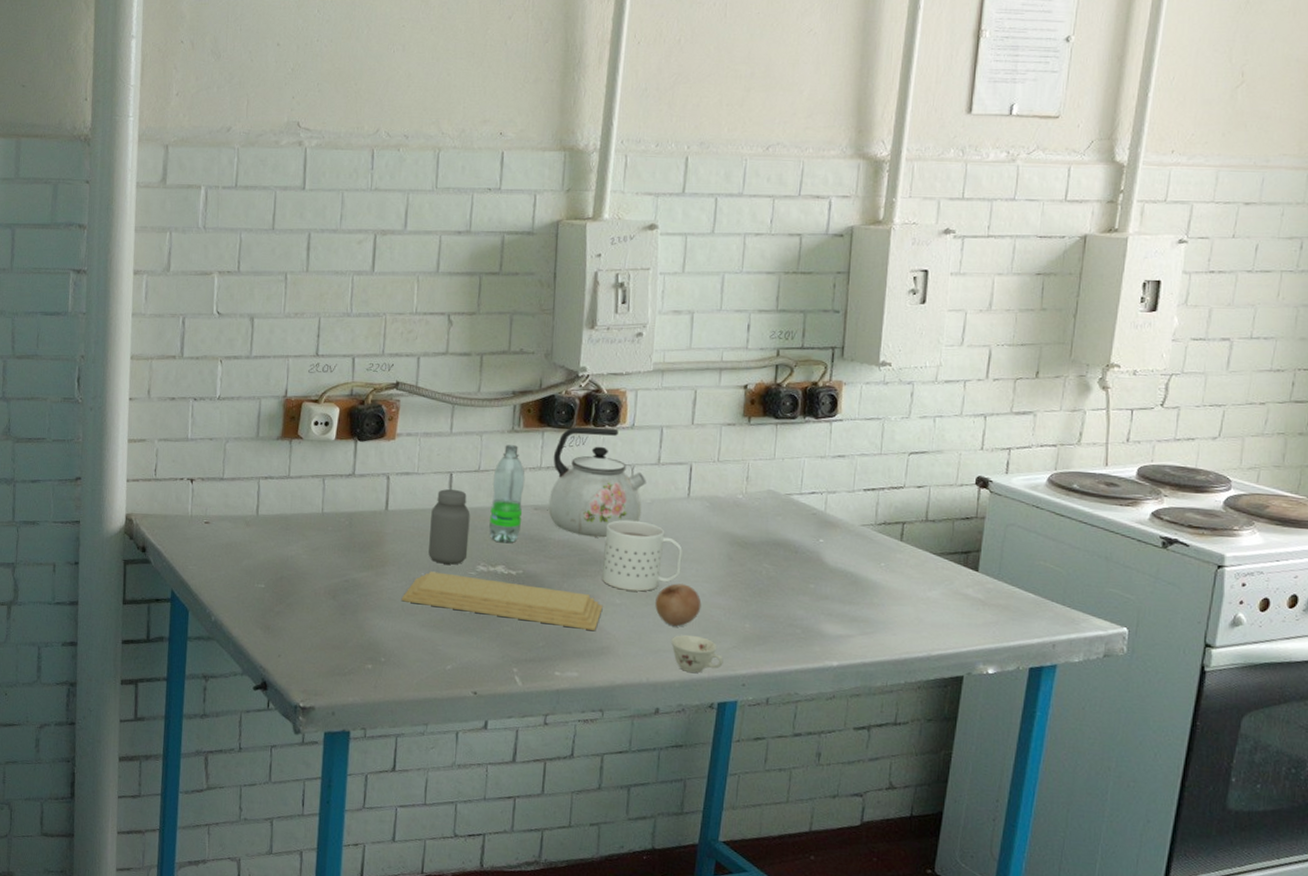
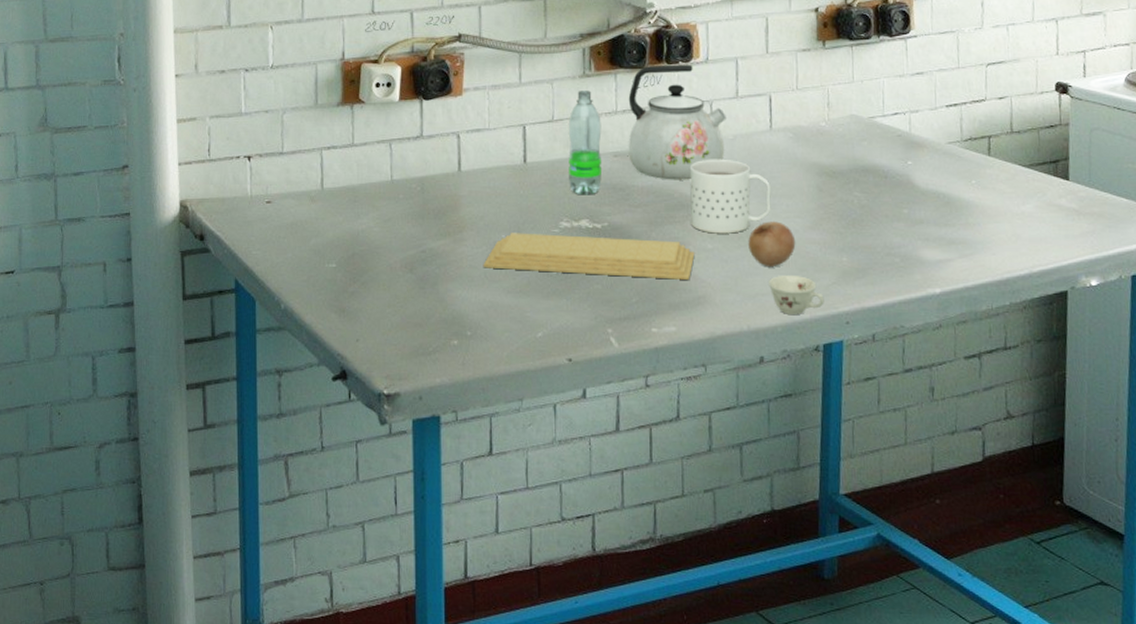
jar: present [428,489,470,565] -> none [507,143,549,223]

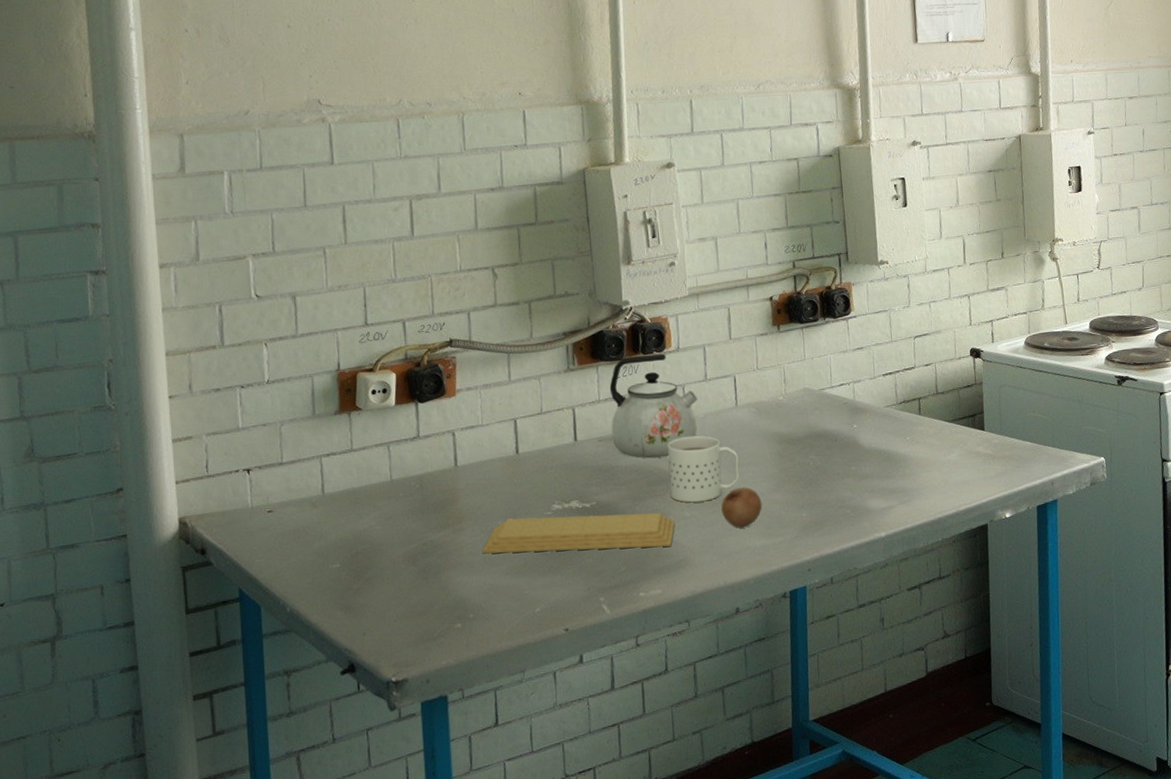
bottle: present [568,90,602,195] -> none [555,383,589,479]
teacup: present [767,274,824,314] -> none [739,532,789,568]

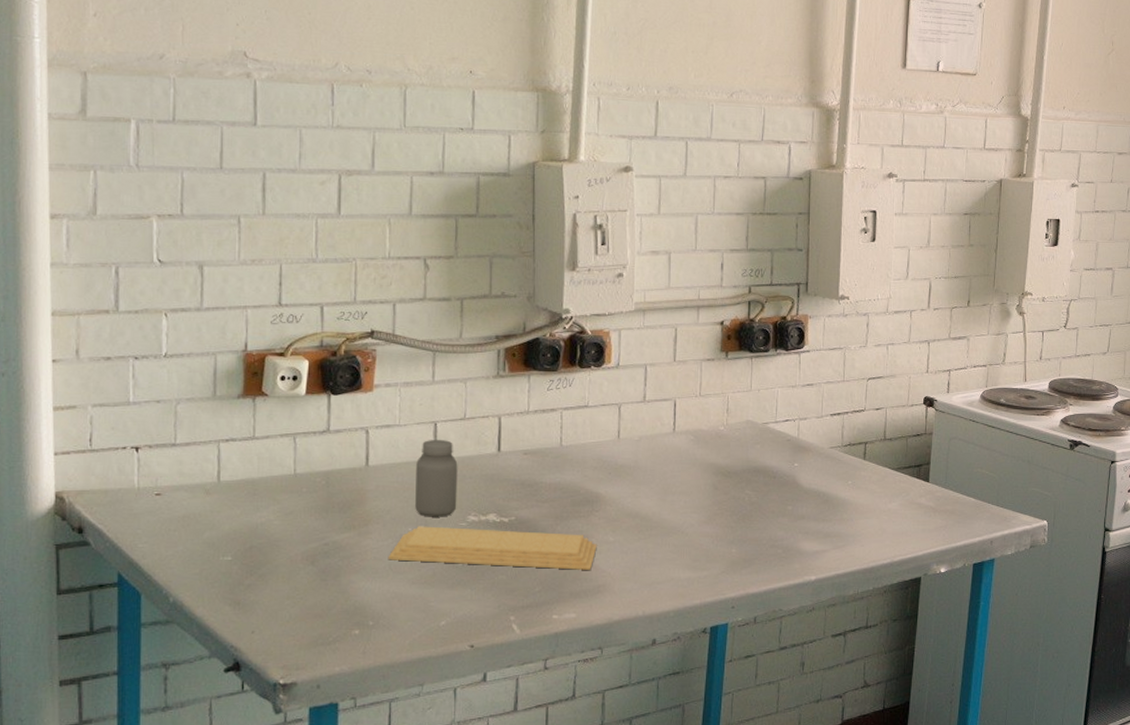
jar: none [501,435,541,510] -> present [415,440,458,517]
kettle: present [609,353,698,459] -> none [538,368,633,478]
mug: present [667,435,740,503] -> none [595,458,671,527]
onion: present [721,487,763,528] -> none [647,516,691,558]

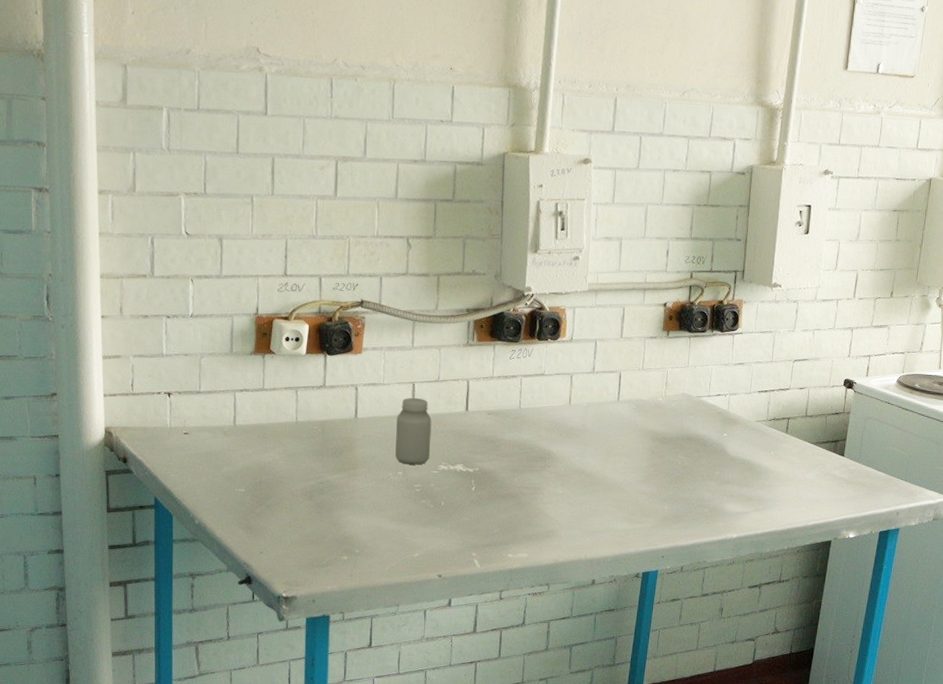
cutting board: present [388,526,597,570] -> none [372,471,548,517]

